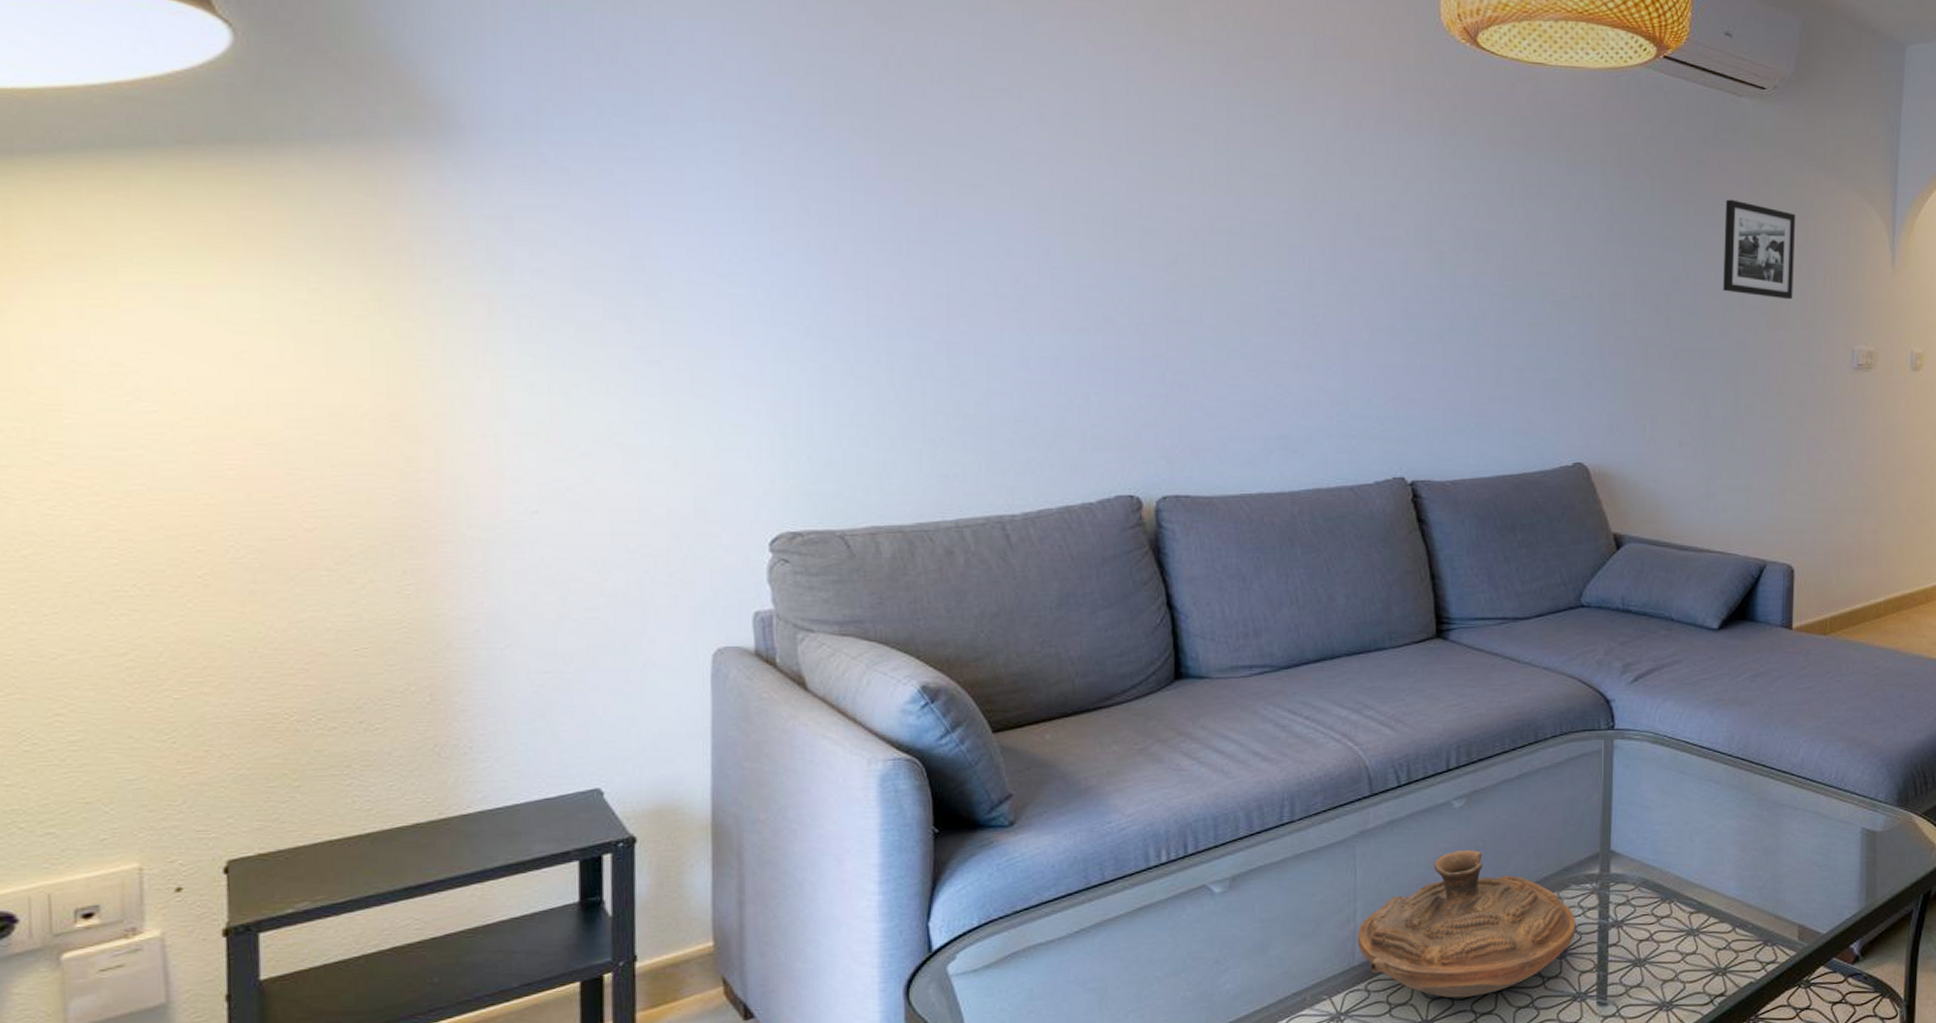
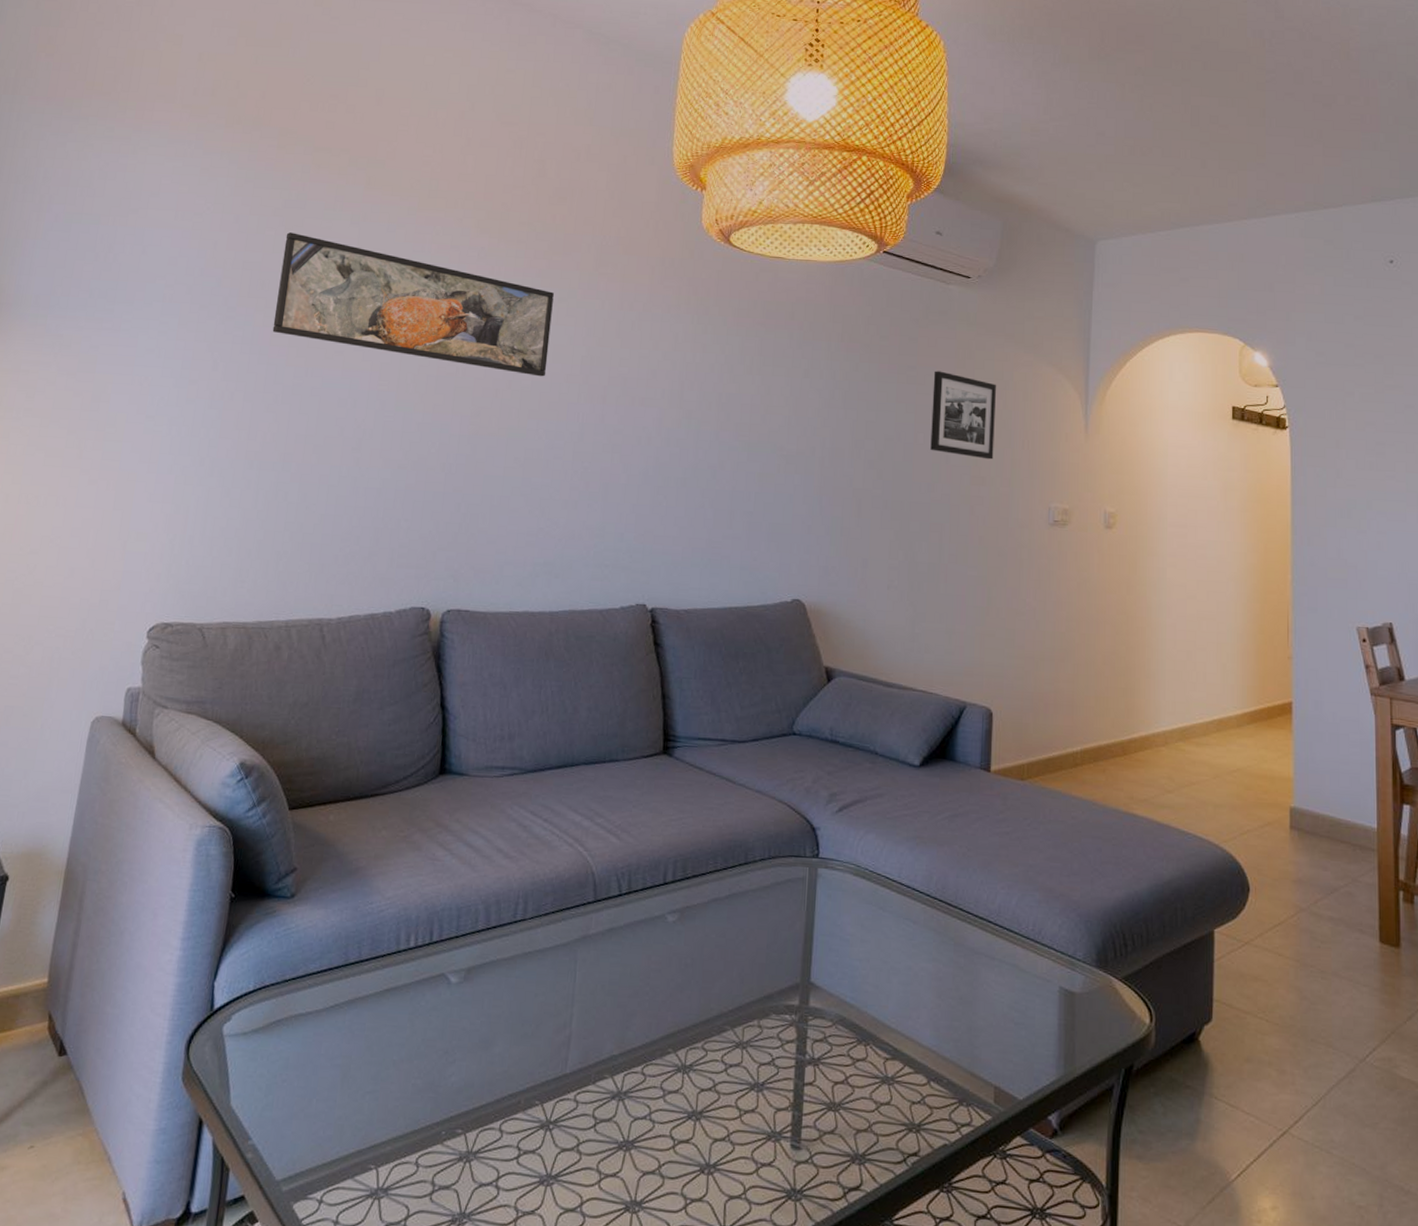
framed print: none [878,26,1258,214] -> present [272,232,554,377]
decorative bowl: present [1357,849,1576,998] -> none [571,965,775,1122]

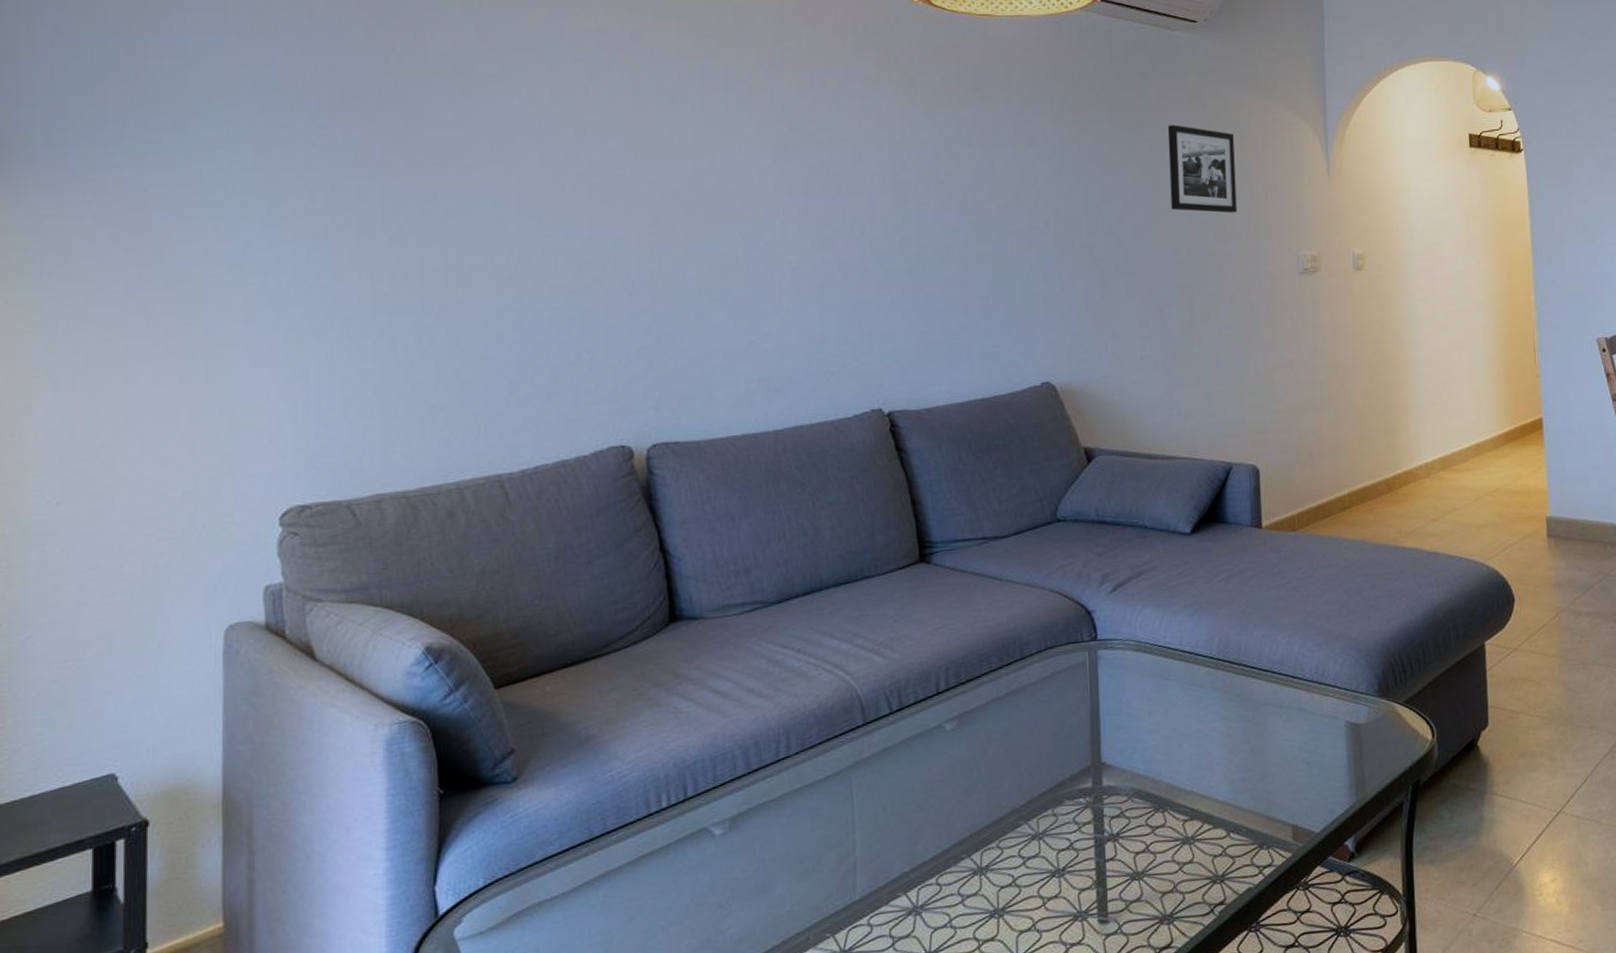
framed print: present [272,232,554,377] -> none [380,27,734,172]

